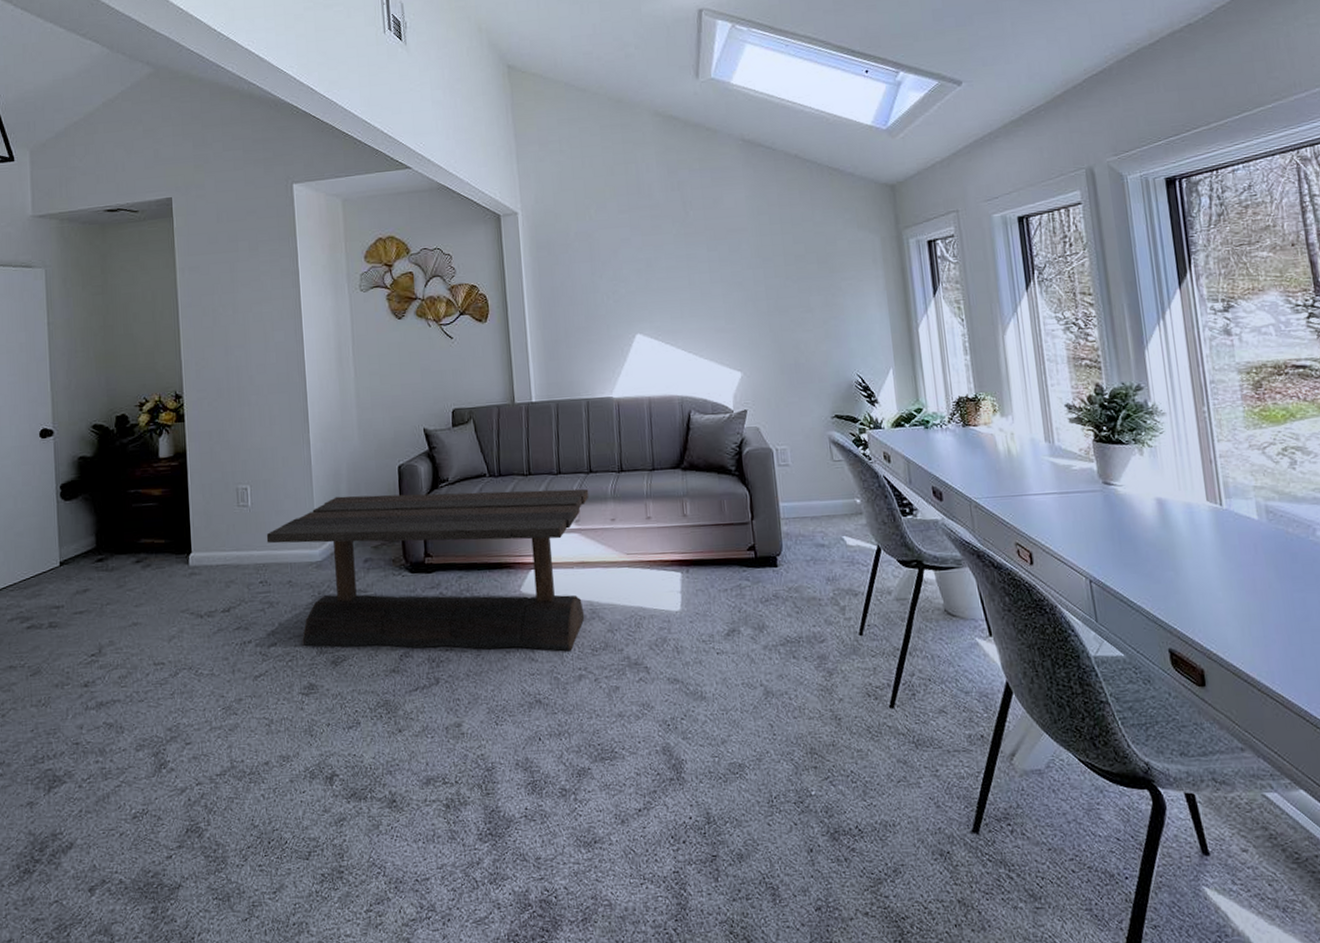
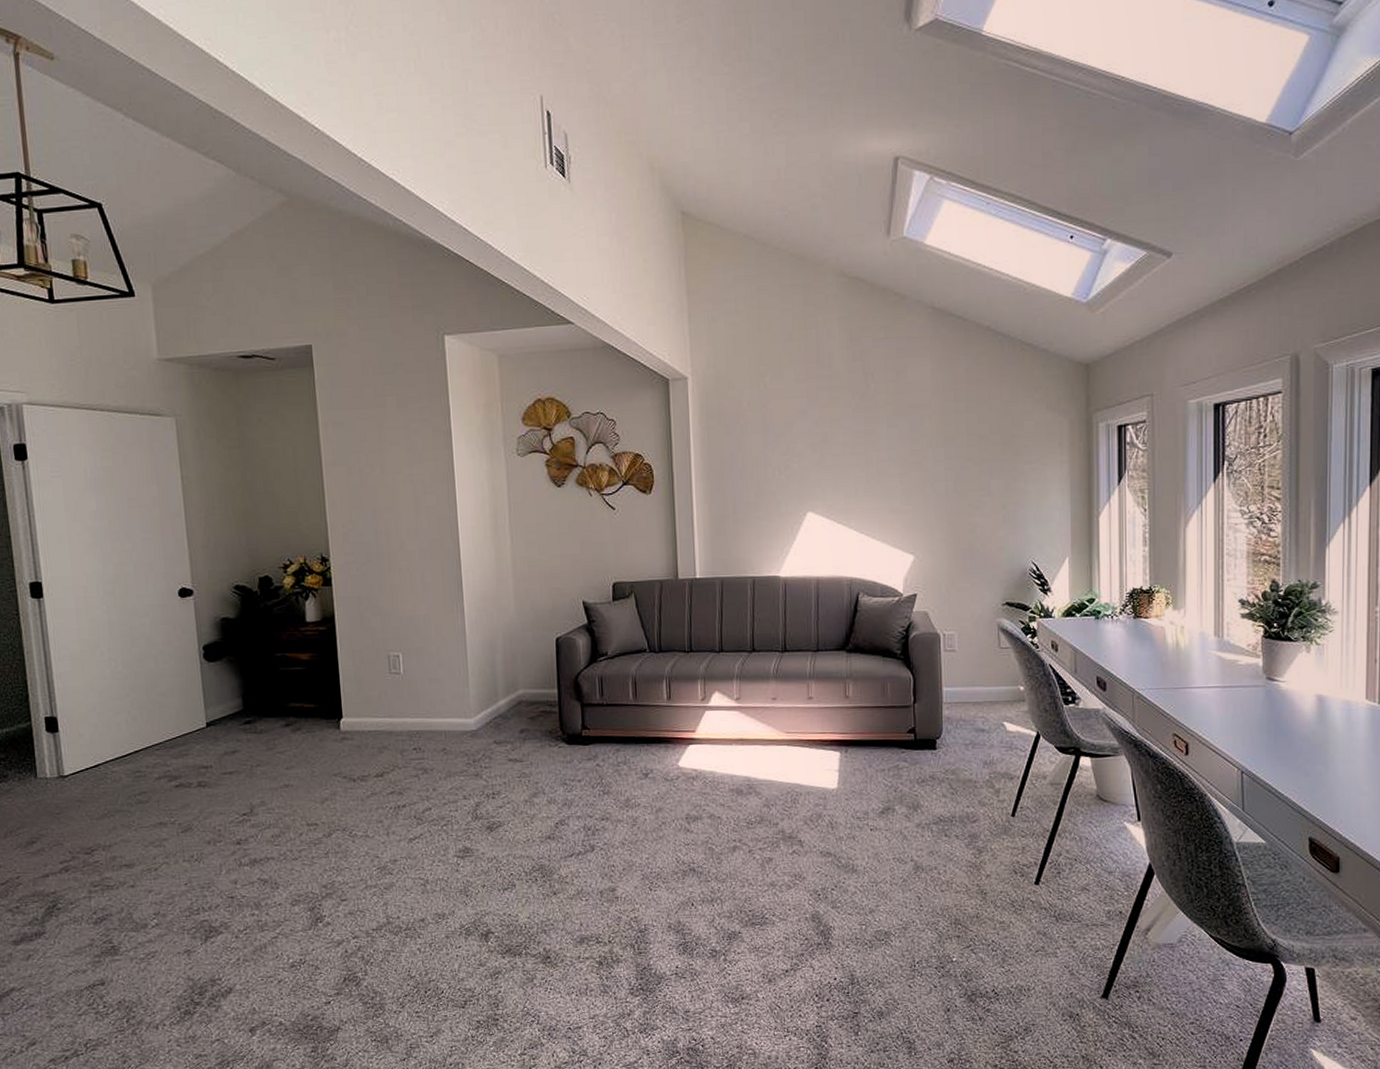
coffee table: present [266,489,589,651] -> none [419,666,751,823]

